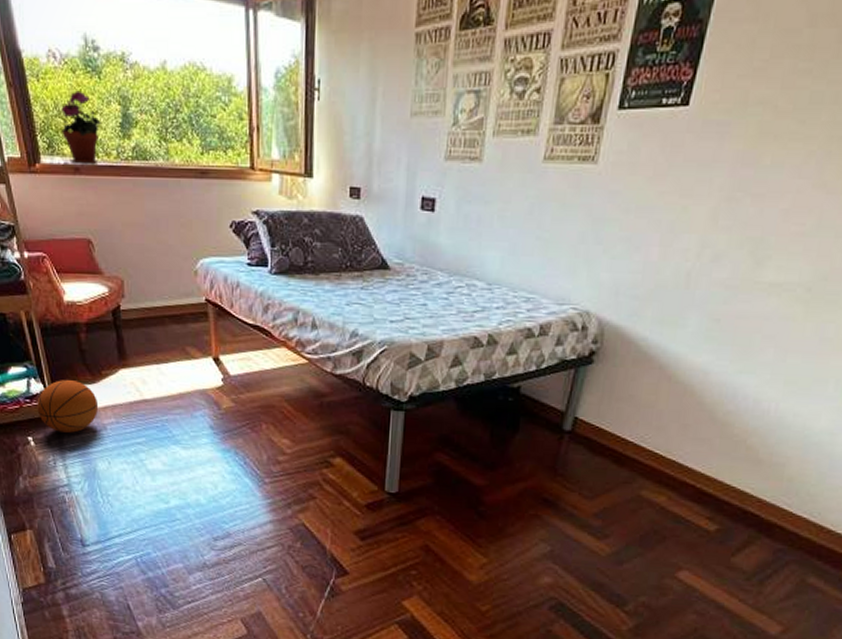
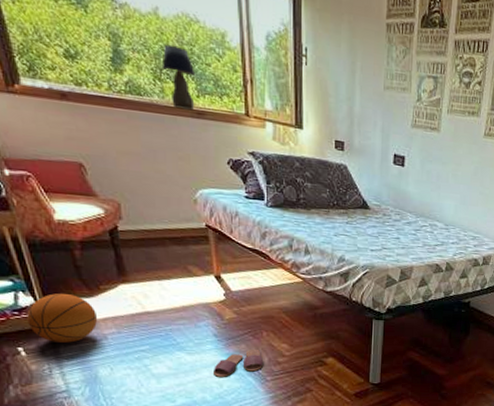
potted plant: present [61,90,101,165] -> none [42,19,90,94]
table lamp: none [167,99,201,170] -> present [161,44,196,111]
slippers: none [209,445,262,477] -> present [214,350,264,377]

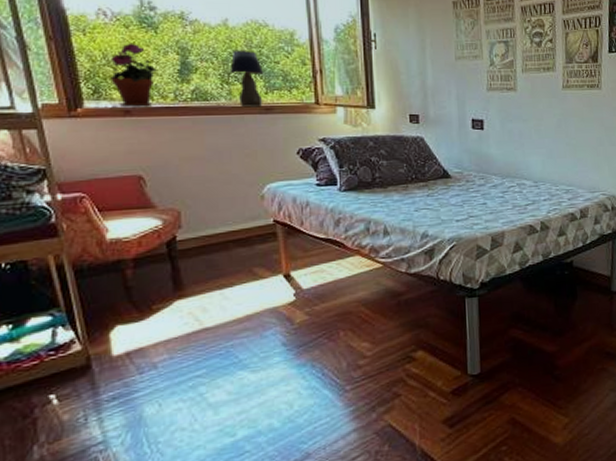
basketball: present [27,293,98,343] -> none [64,320,148,382]
potted plant: none [42,19,90,94] -> present [110,43,157,107]
slippers: present [214,350,264,377] -> none [282,354,342,395]

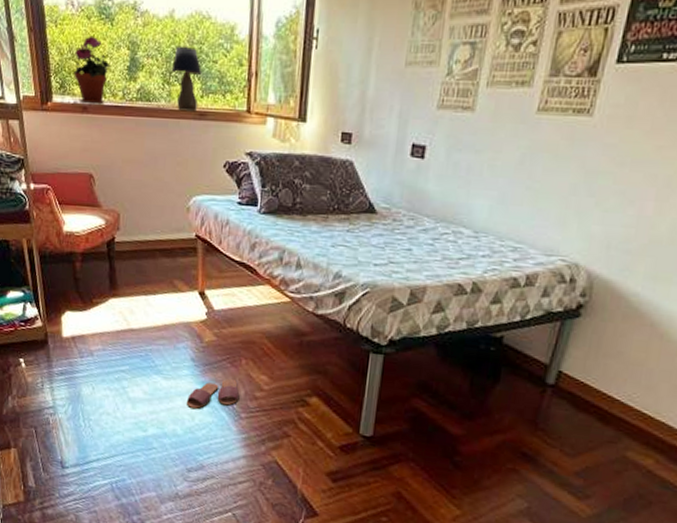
slippers: none [282,354,342,395] -> present [187,379,240,409]

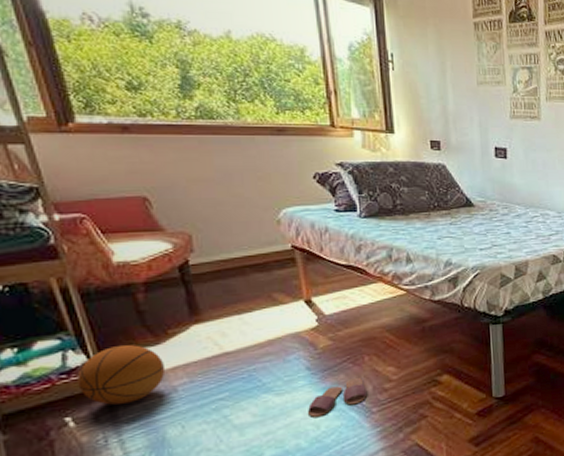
basketball: none [30,305,88,357] -> present [77,344,166,405]
potted plant: present [73,35,111,105] -> none [102,53,155,124]
table lamp: present [171,46,202,112] -> none [236,65,274,128]

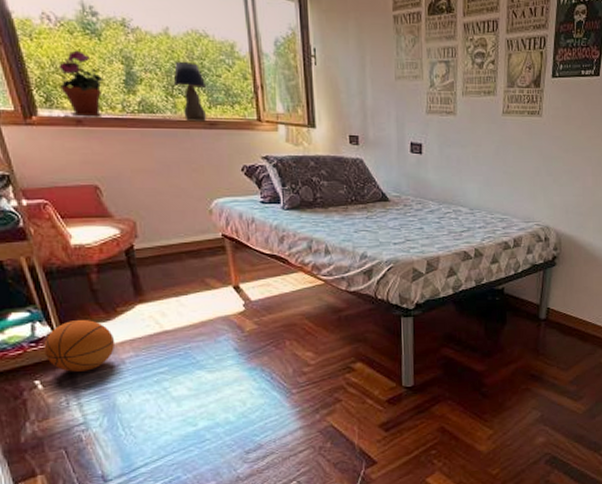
potted plant: none [102,53,155,124] -> present [59,50,104,117]
table lamp: none [236,65,274,128] -> present [173,61,207,122]
slippers: present [308,378,368,417] -> none [236,361,289,394]

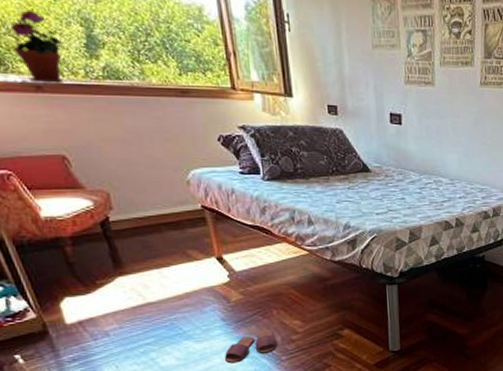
basketball: present [44,319,116,372] -> none [21,292,98,346]
table lamp: present [173,61,207,122] -> none [139,24,177,90]
slippers: none [236,361,289,394] -> present [225,329,277,363]

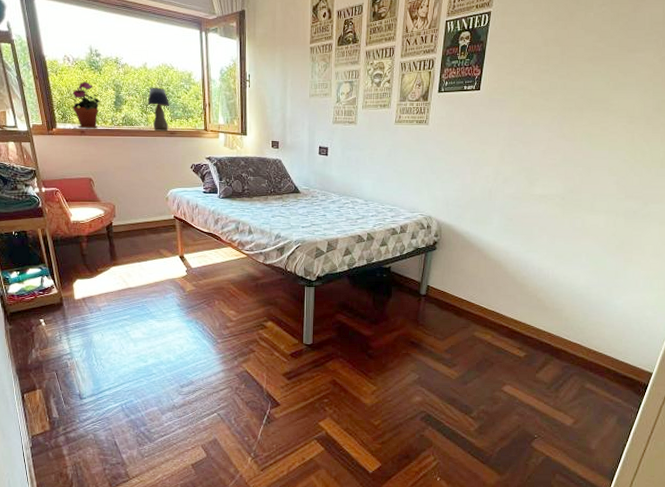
table lamp: none [139,24,177,90] -> present [147,87,170,132]
slippers: present [225,329,277,363] -> none [177,316,216,340]

